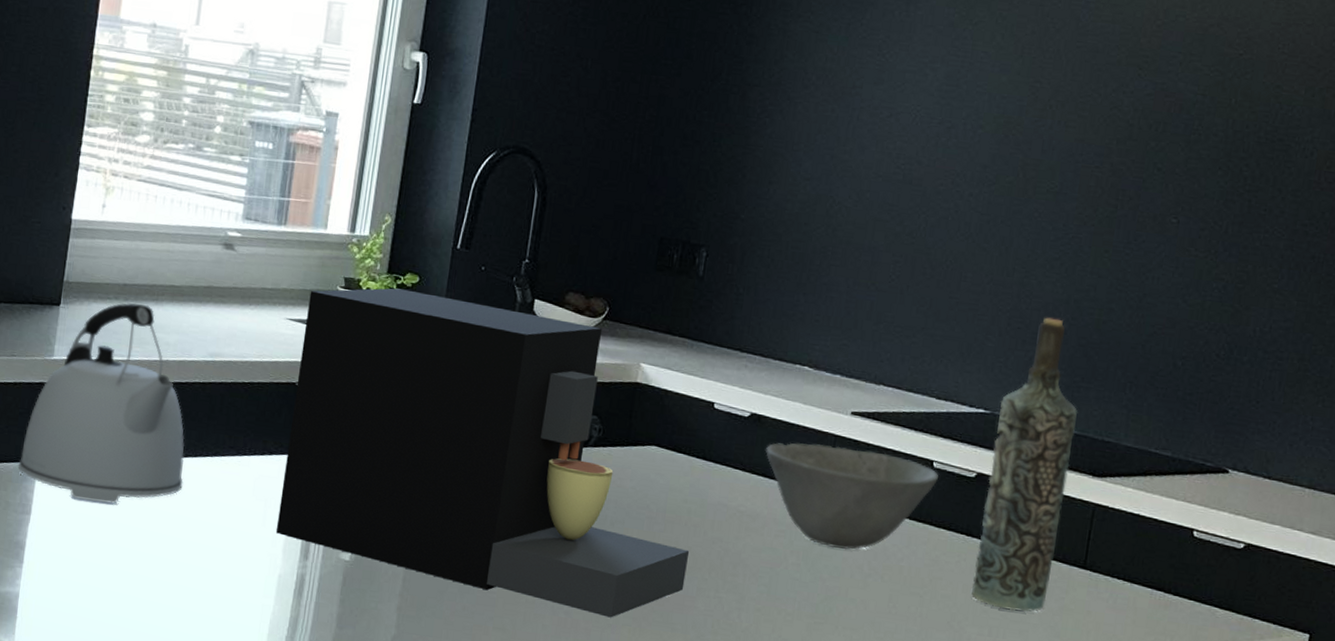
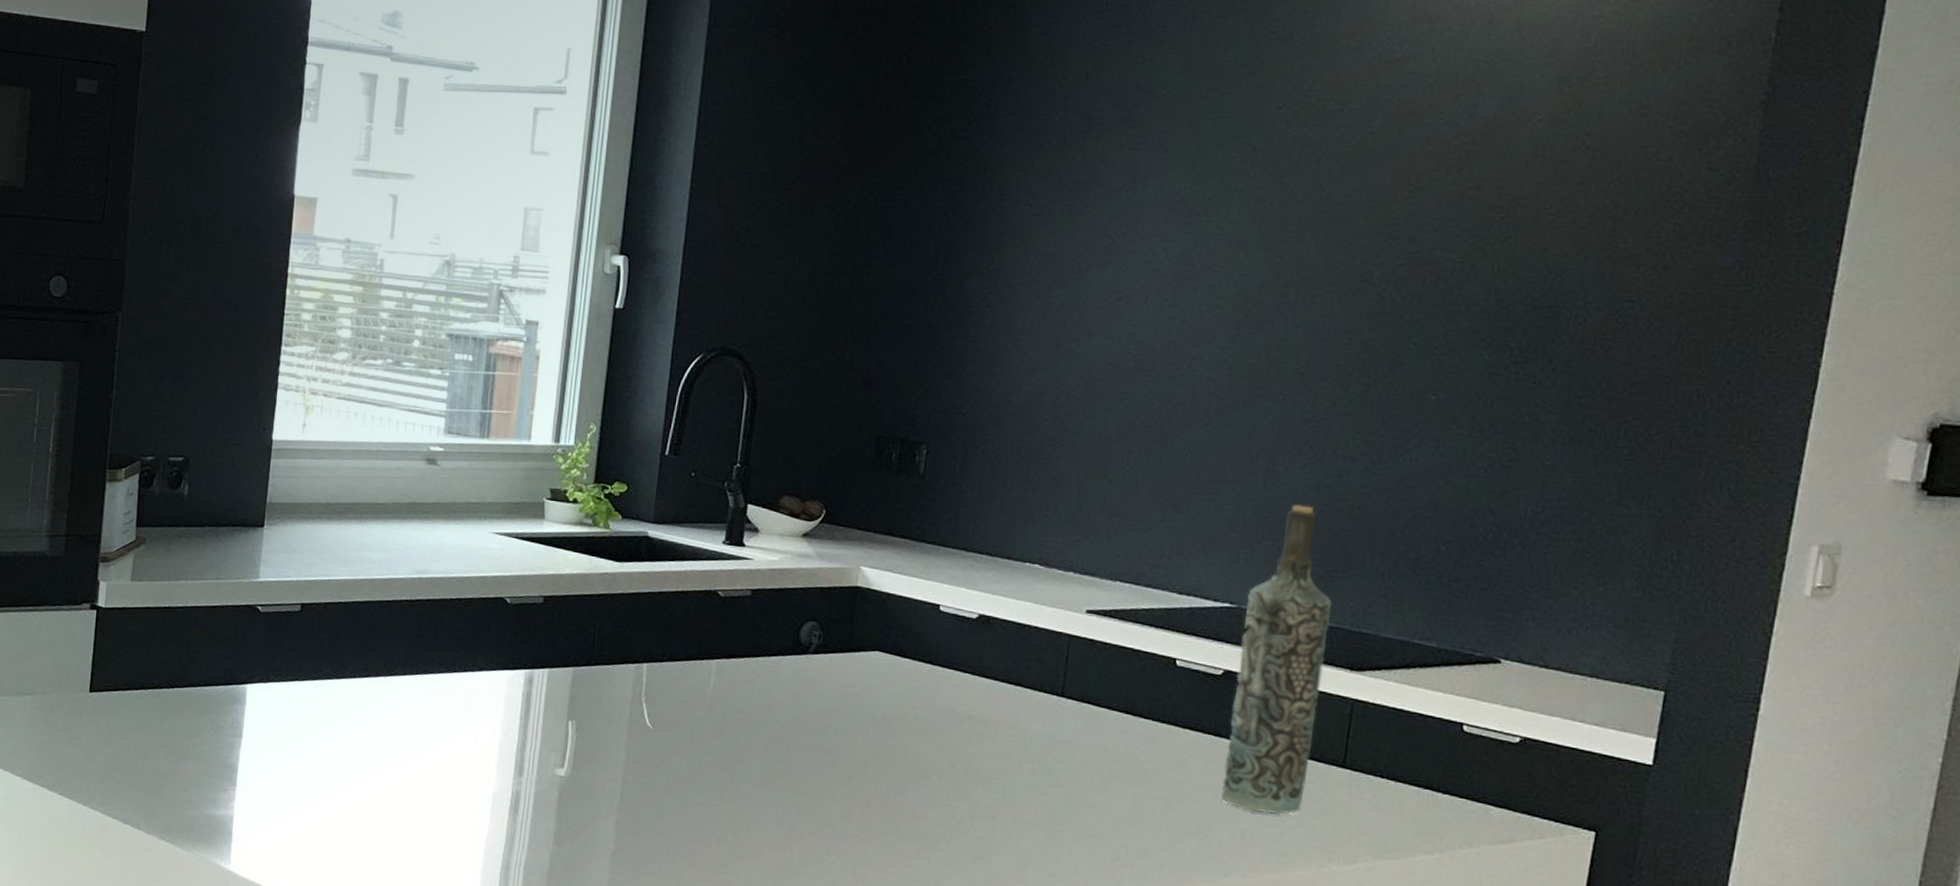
kettle: present [17,303,185,504] -> none [227,522,394,725]
coffee maker: present [275,288,690,618] -> none [489,498,919,829]
bowl: present [765,443,939,550] -> none [995,644,1182,754]

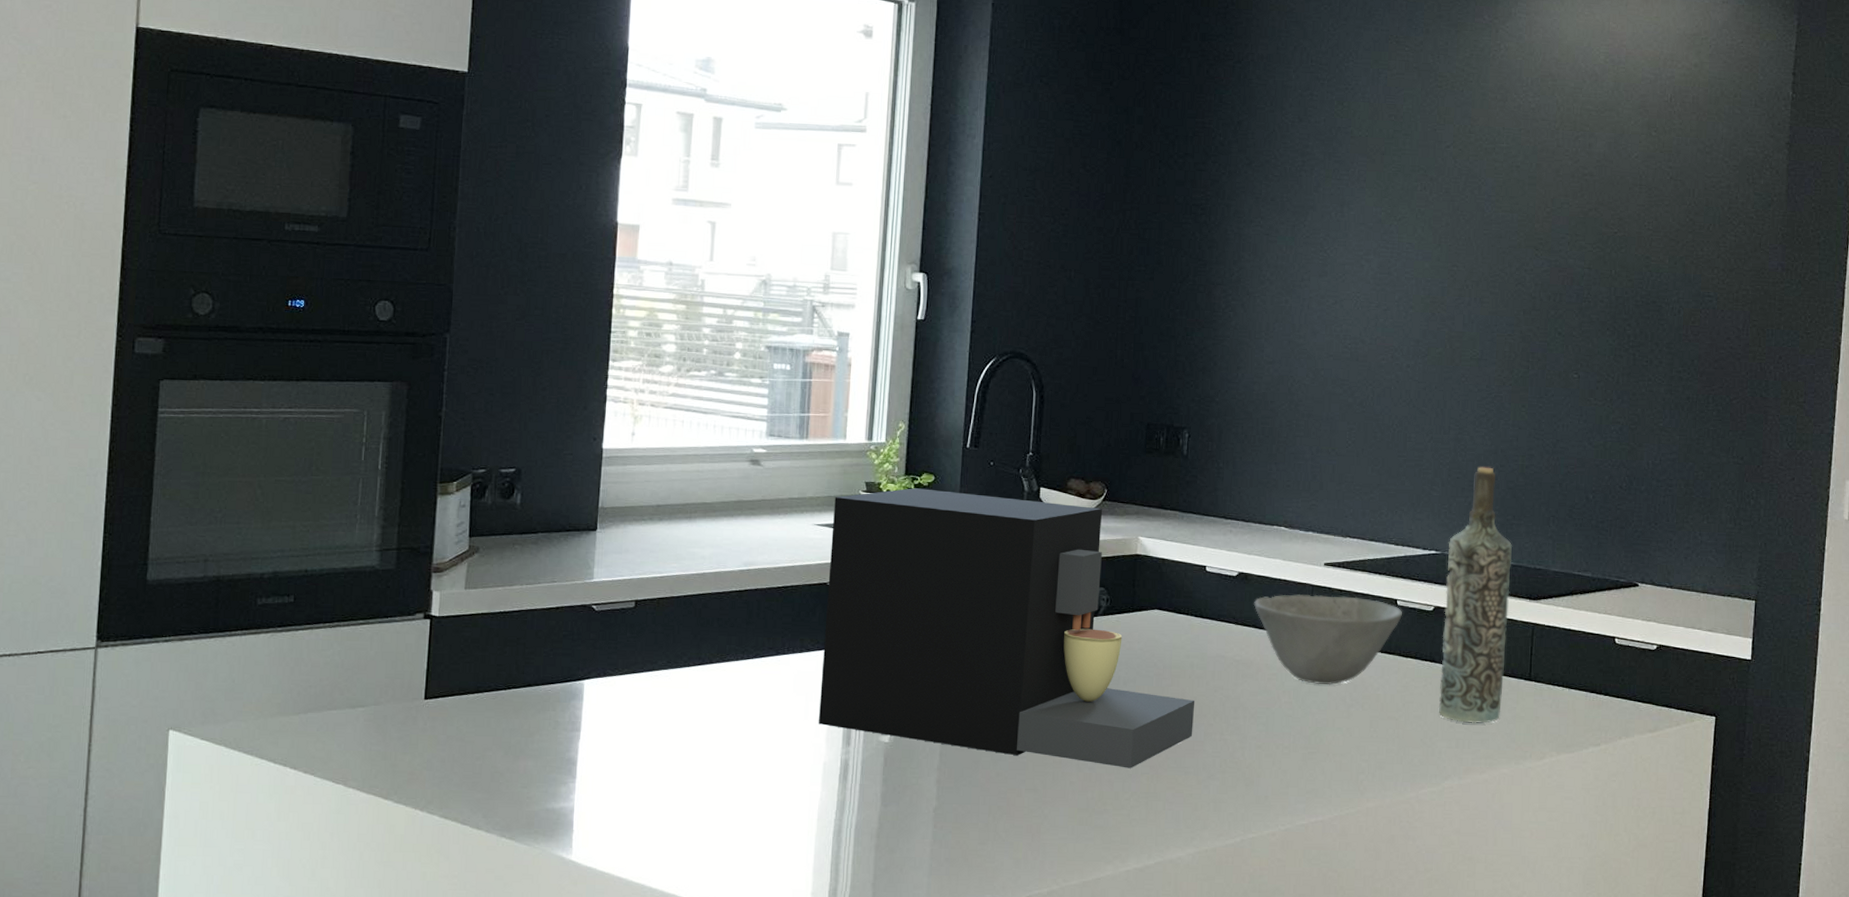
coffee maker: none [489,498,919,829] -> present [818,488,1195,768]
bowl: none [995,644,1182,754] -> present [1253,594,1402,685]

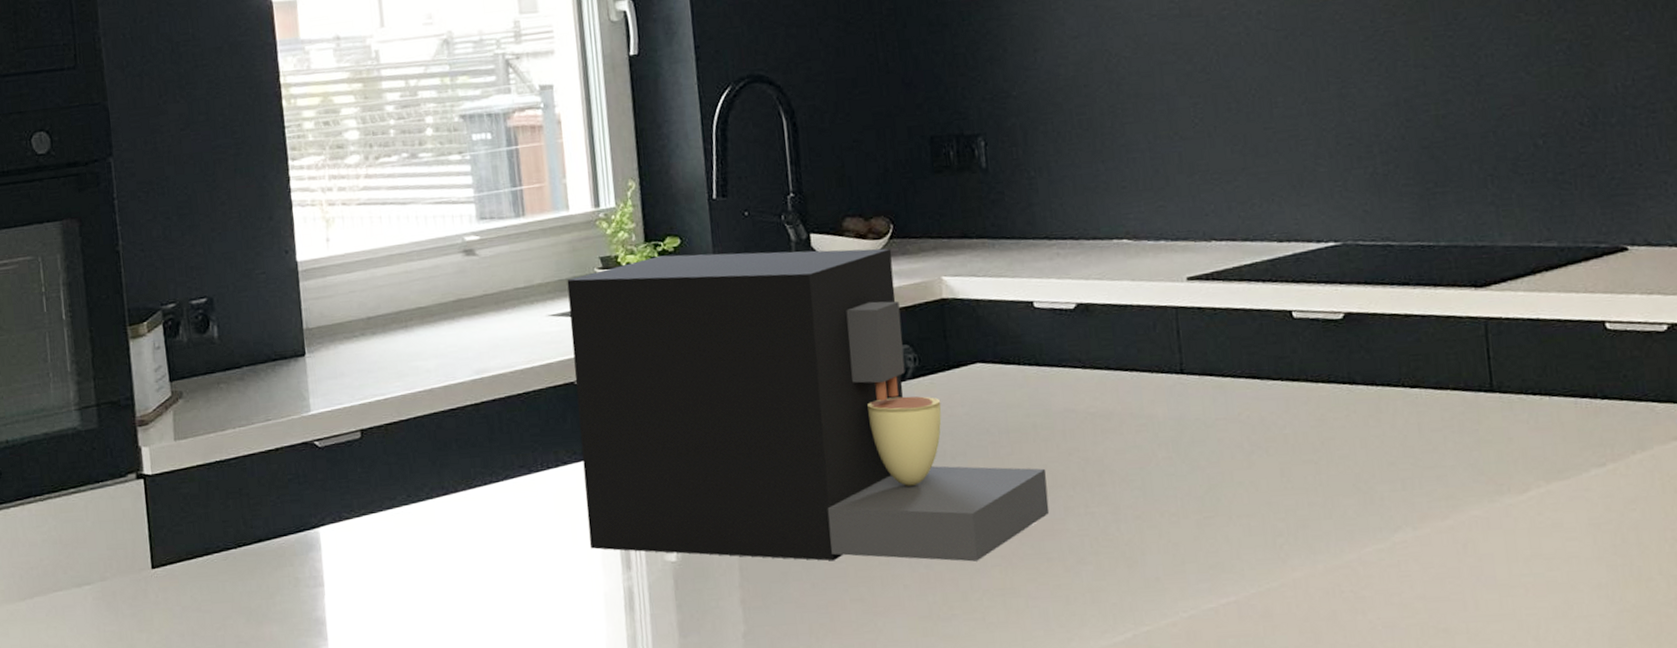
bowl: present [1253,594,1402,685] -> none [1101,314,1302,431]
bottle: present [1438,466,1513,724] -> none [1349,124,1458,458]

